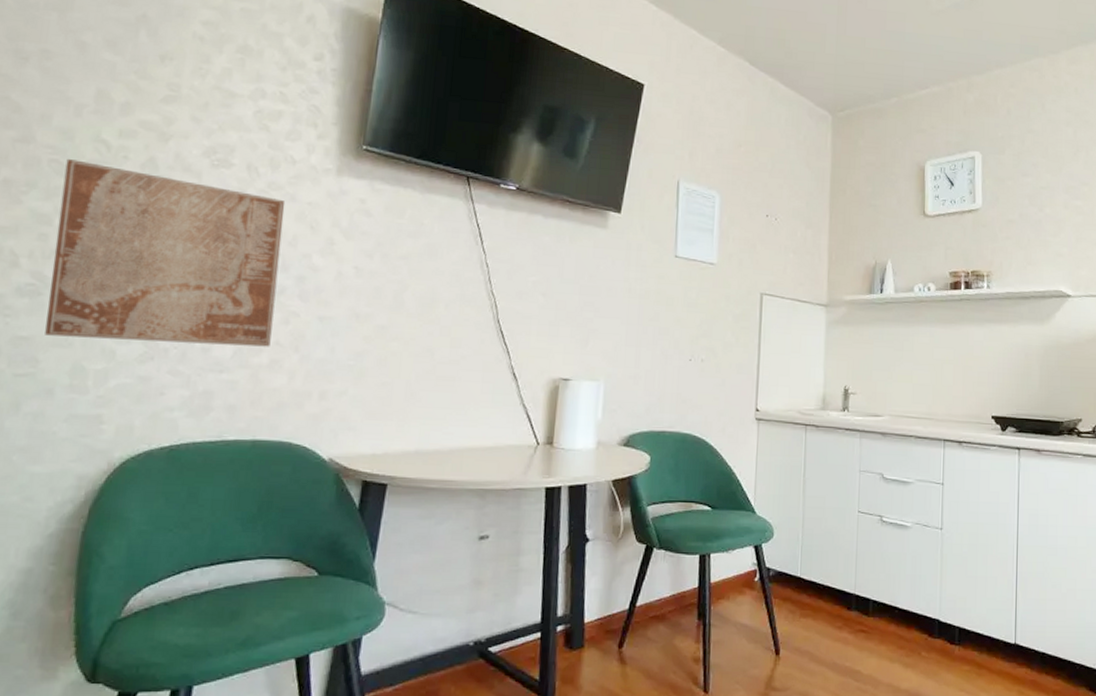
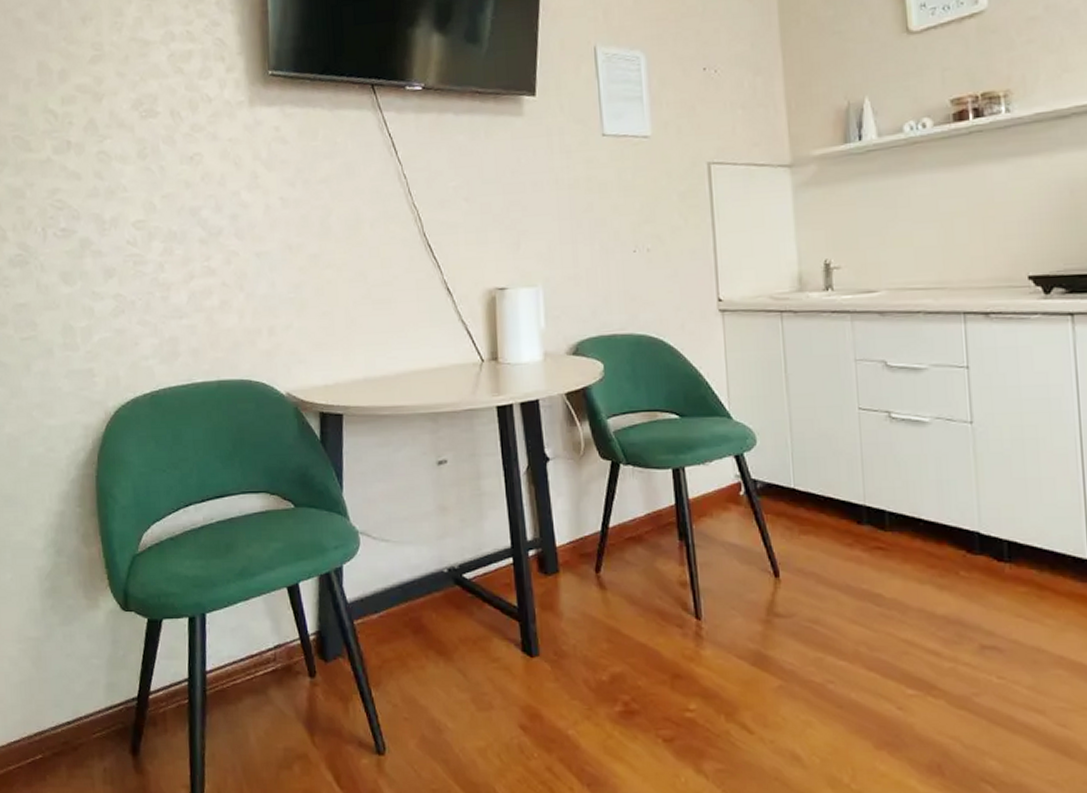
wall art: present [45,159,286,347] -> none [26,133,218,300]

